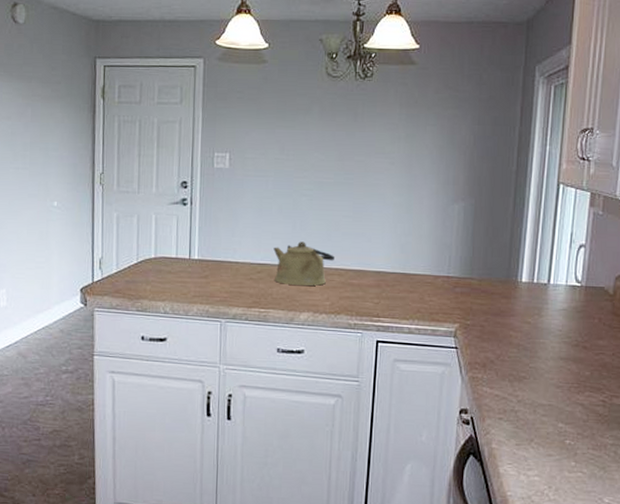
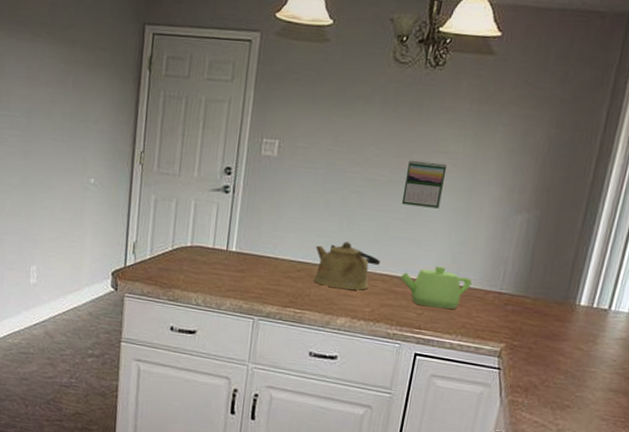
calendar: none [348,162,386,204] -> present [401,160,447,209]
teapot: none [354,257,421,296] -> present [399,266,472,309]

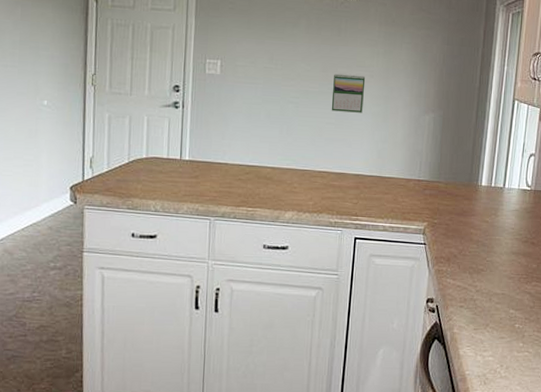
kettle: present [314,241,380,290] -> none [261,145,318,187]
teapot: present [399,266,472,309] -> none [335,161,395,197]

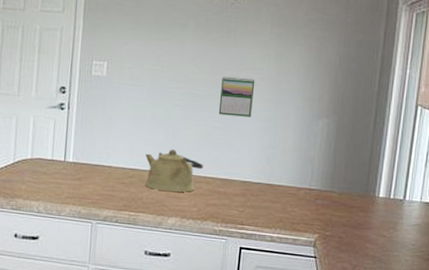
kettle: none [261,145,318,187] -> present [145,149,203,192]

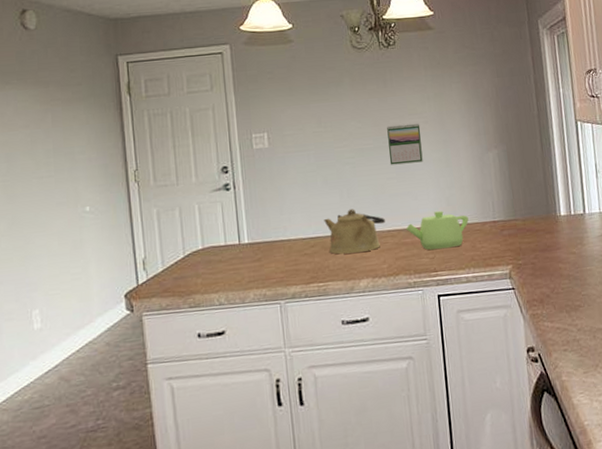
teapot: none [221,168,285,206] -> present [405,211,469,250]

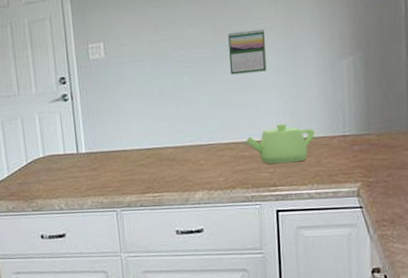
kettle: present [324,209,385,254] -> none [160,120,223,166]

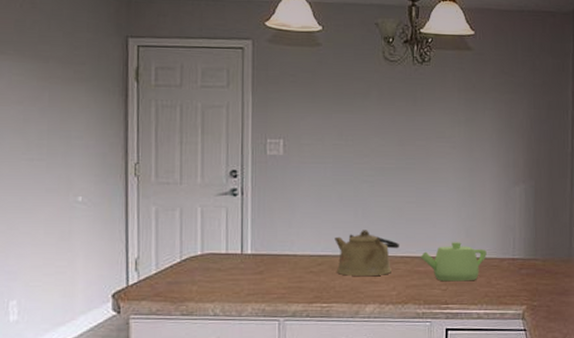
kettle: none [160,120,223,166] -> present [335,230,399,276]
calendar: present [228,28,267,75] -> none [411,147,447,189]

